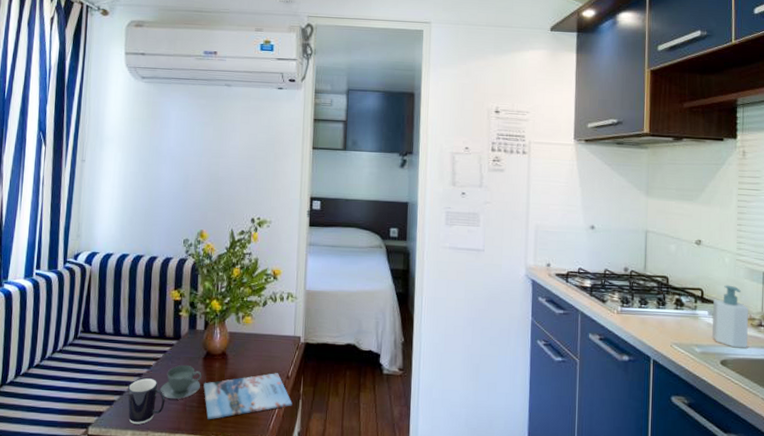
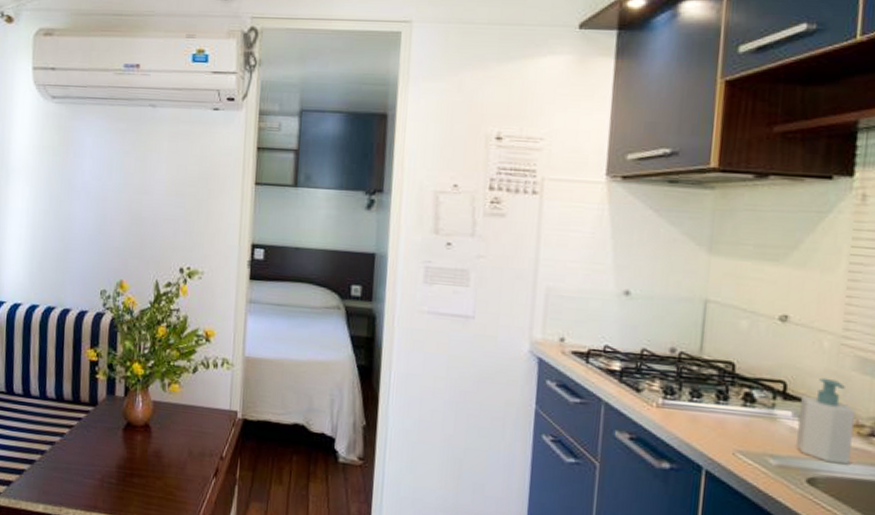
mug: present [127,377,165,424] -> none [38,446,80,499]
teacup: present [160,364,202,399] -> none [74,435,122,473]
magazine: present [203,373,292,420] -> none [123,451,227,500]

